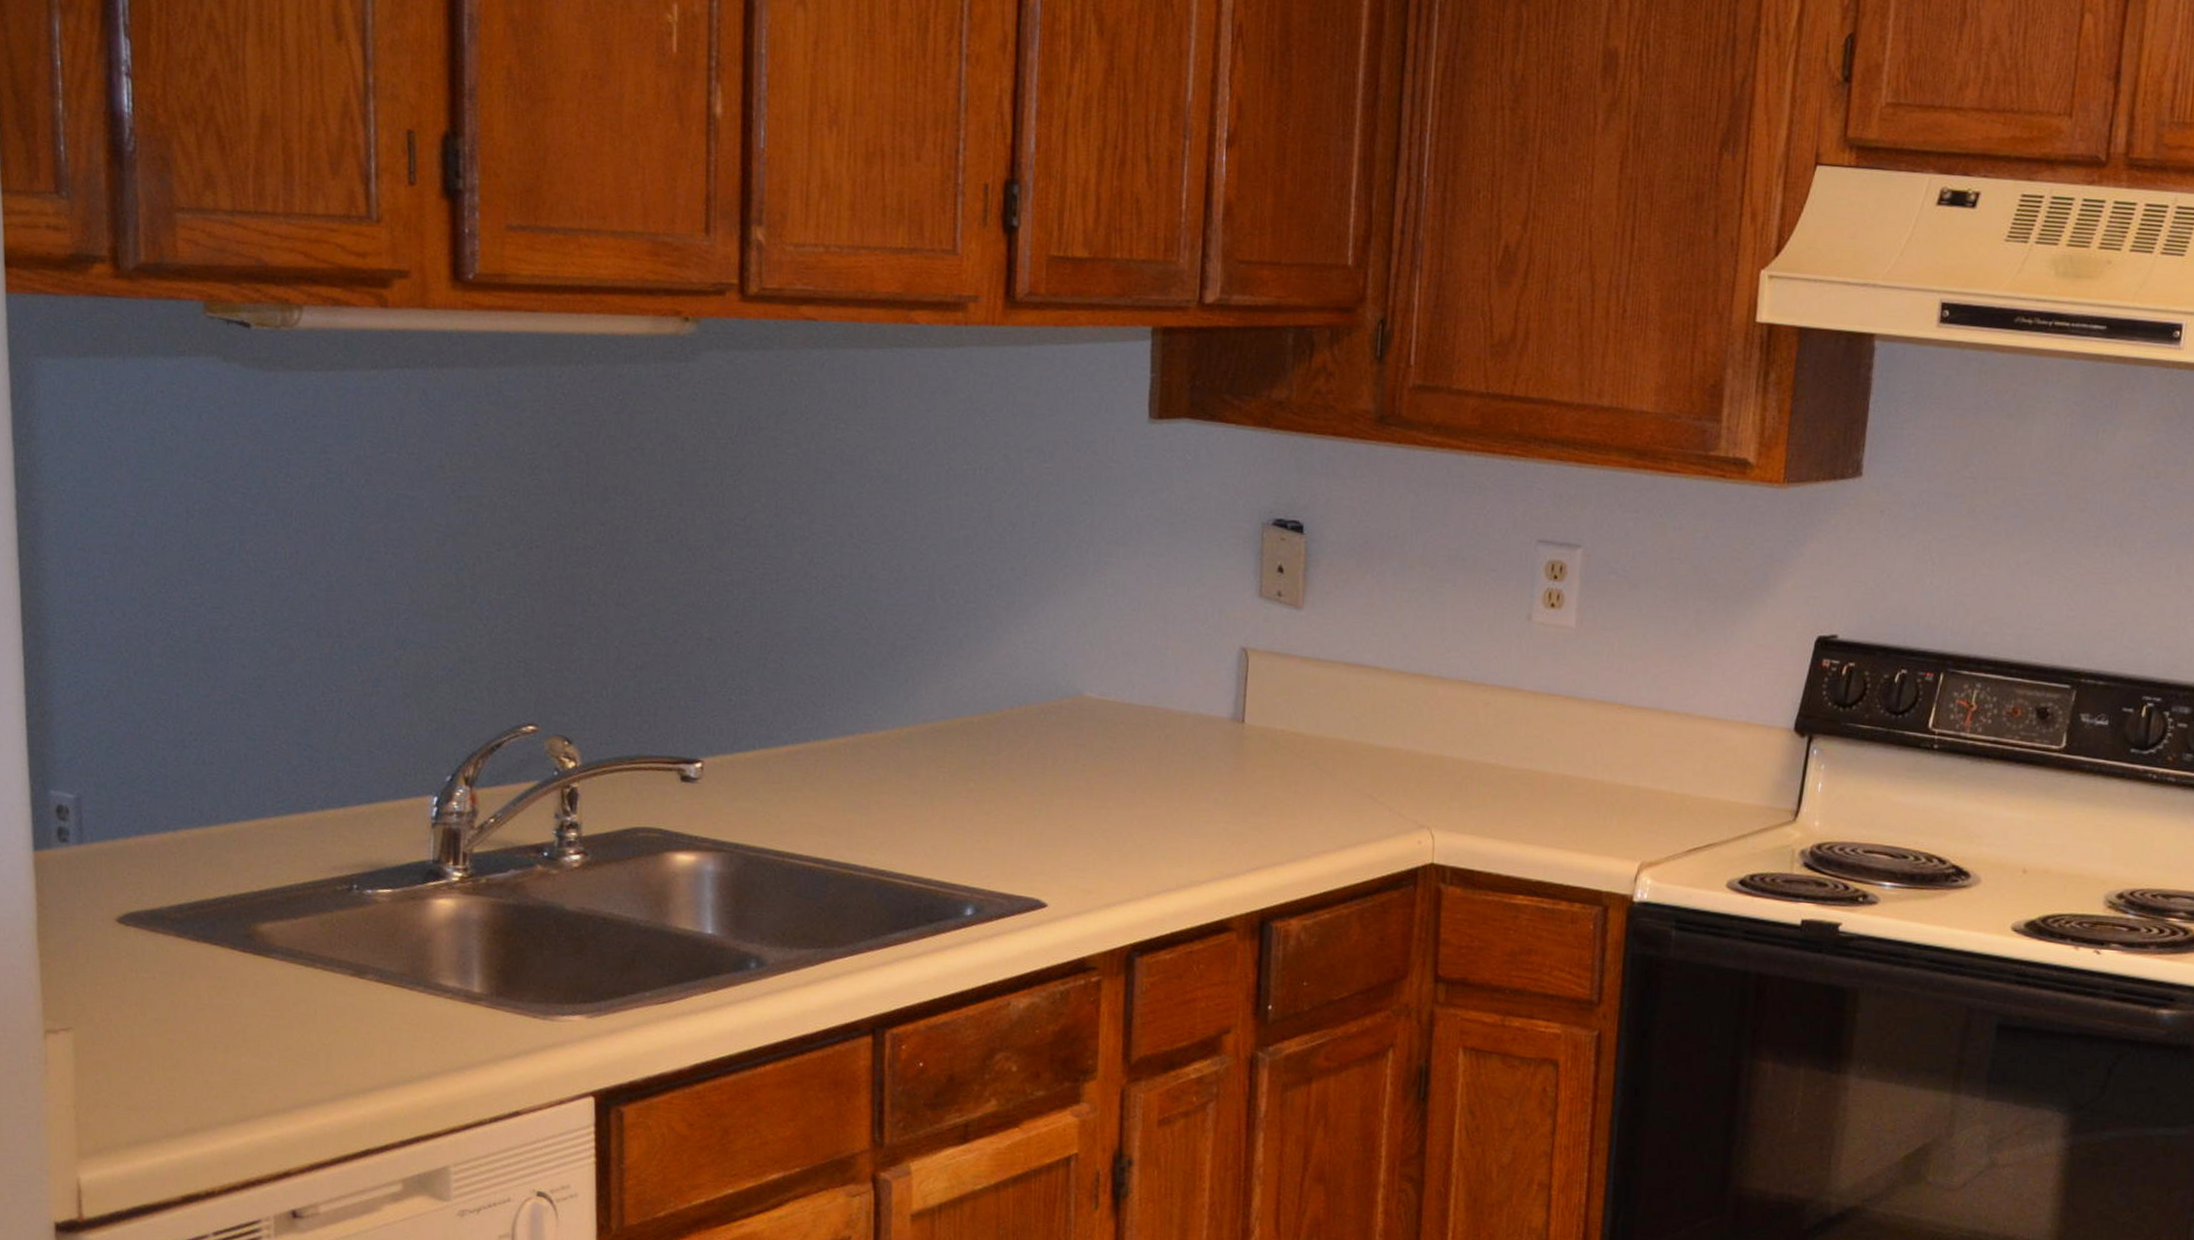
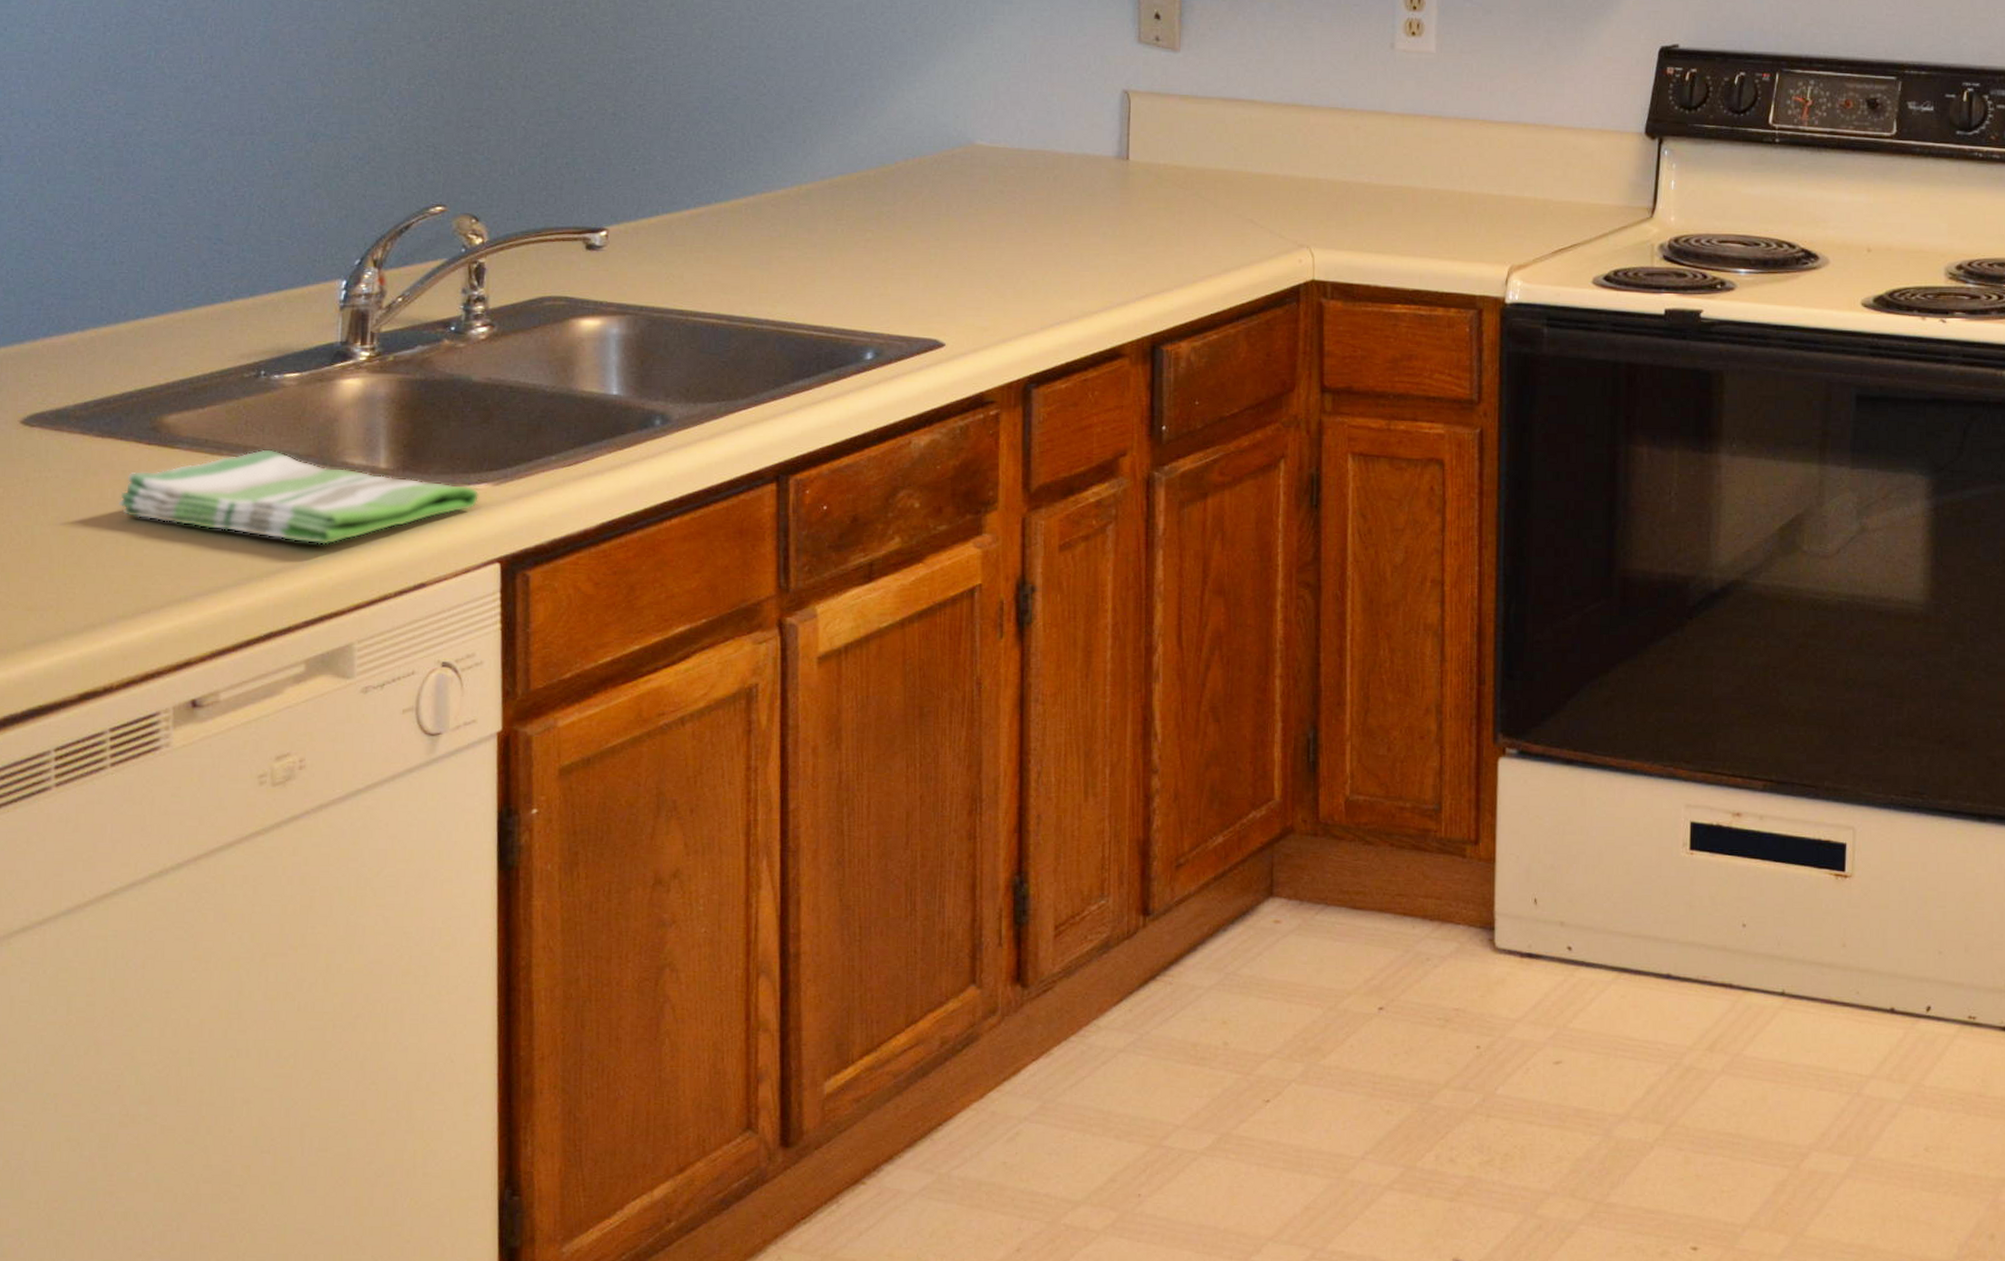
dish towel: none [214,964,574,1066] -> present [117,449,480,545]

